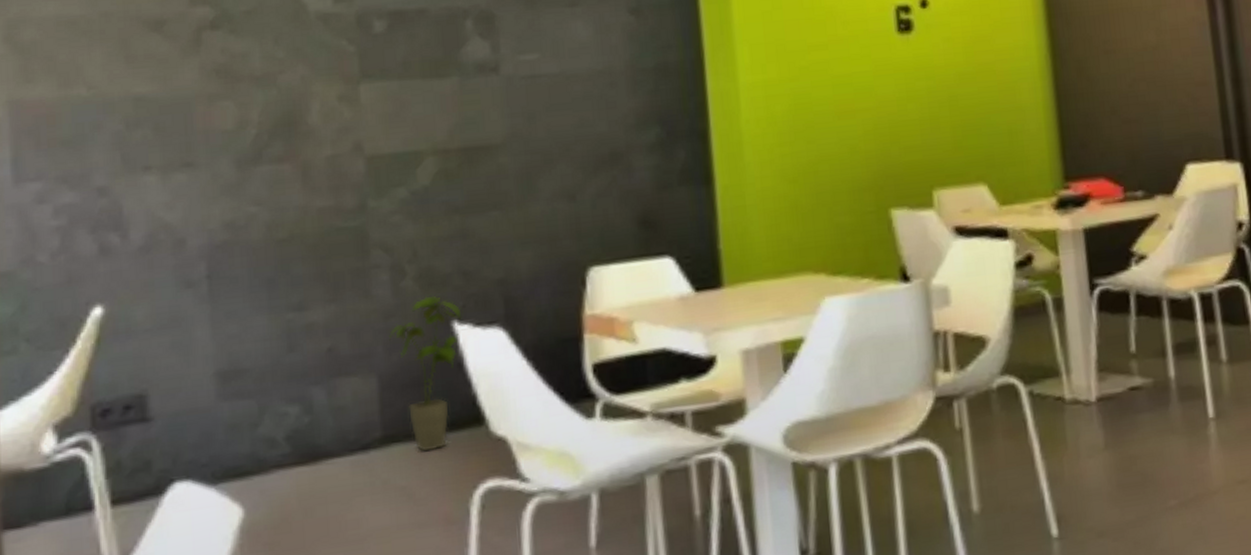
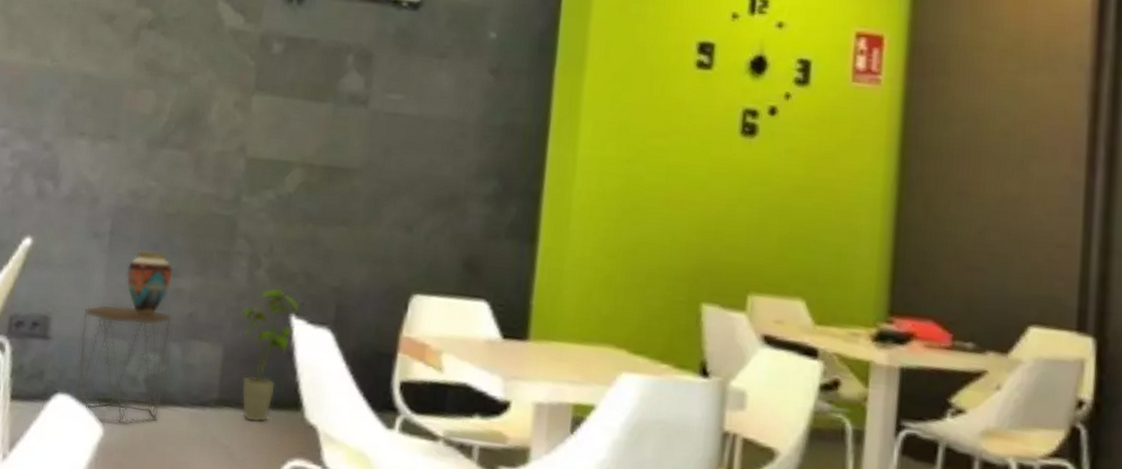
side table: none [189,353,313,501] -> present [75,303,173,425]
vase: none [237,286,299,364] -> present [126,250,174,315]

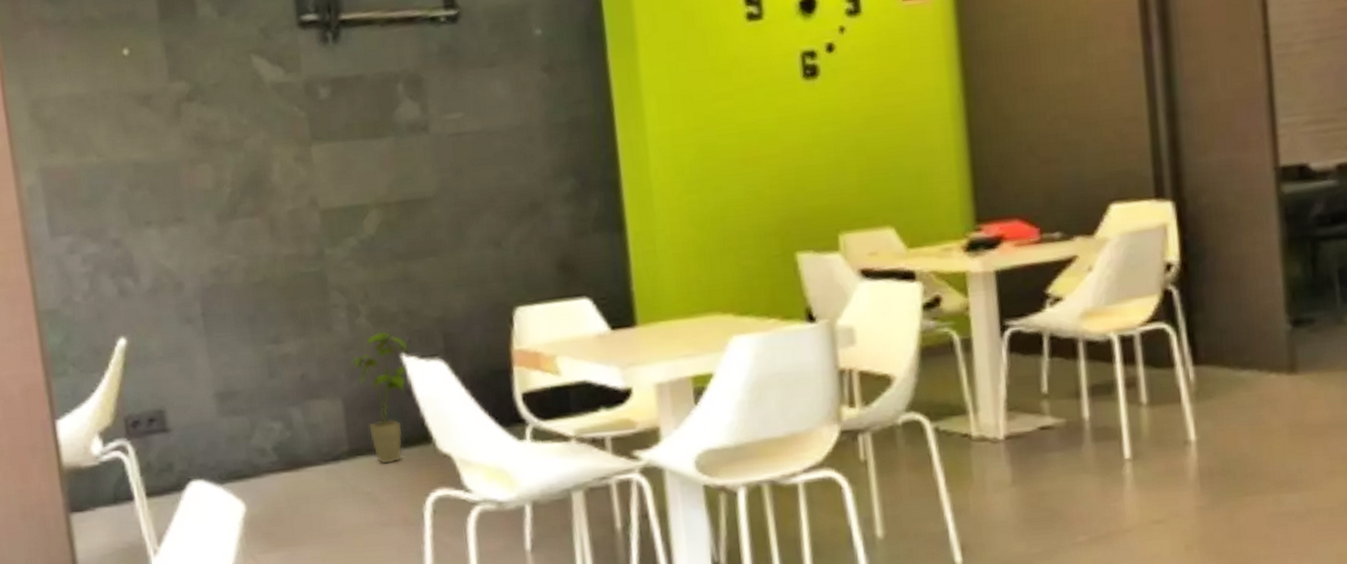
side table: present [75,303,173,425] -> none [195,379,296,498]
vase: present [126,250,174,315] -> none [228,322,276,387]

